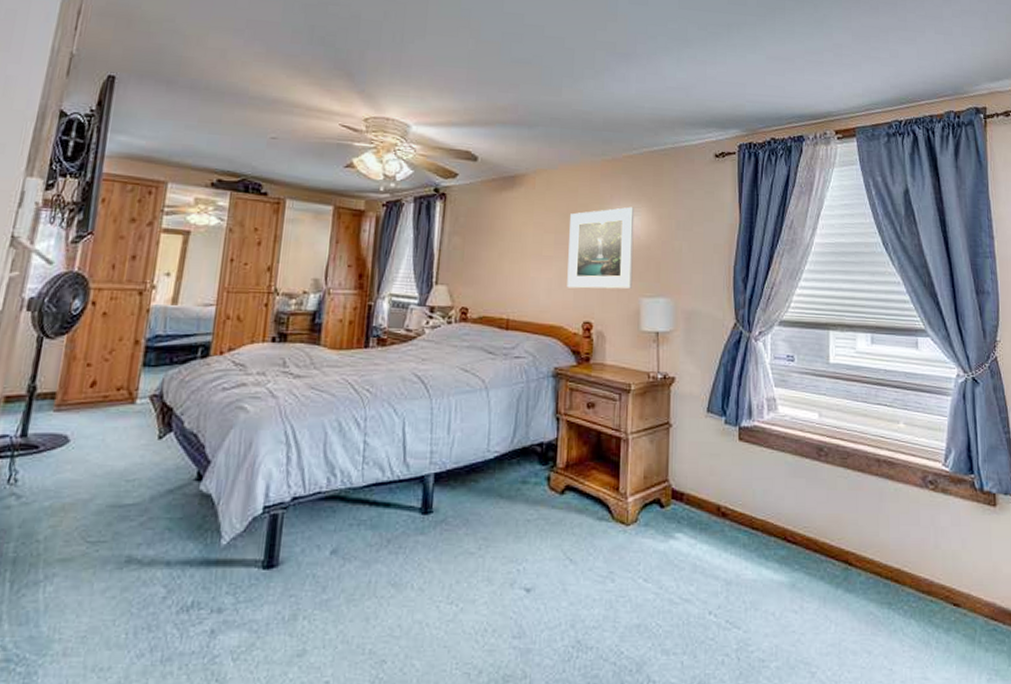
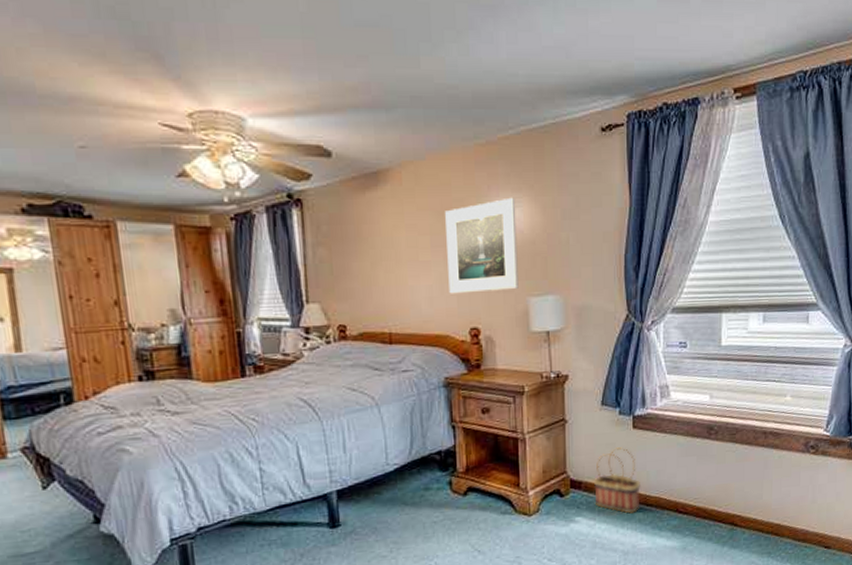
basket: none [696,459,746,536] -> present [594,447,640,514]

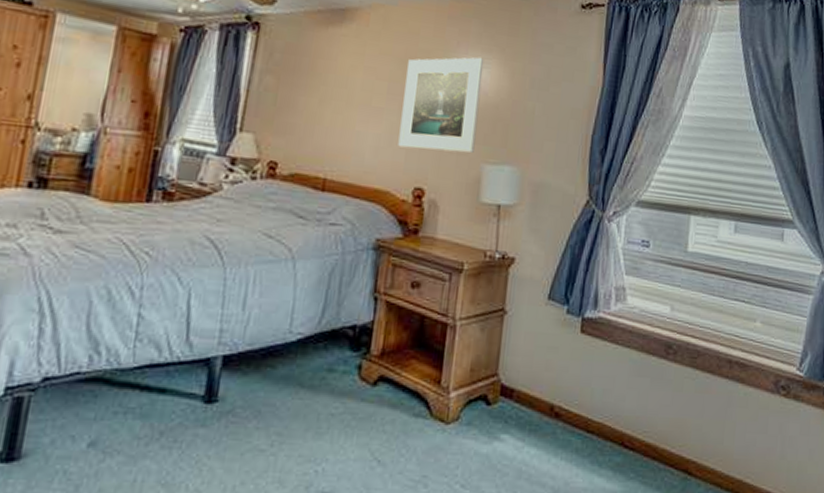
basket: present [594,447,640,514] -> none [526,353,583,439]

